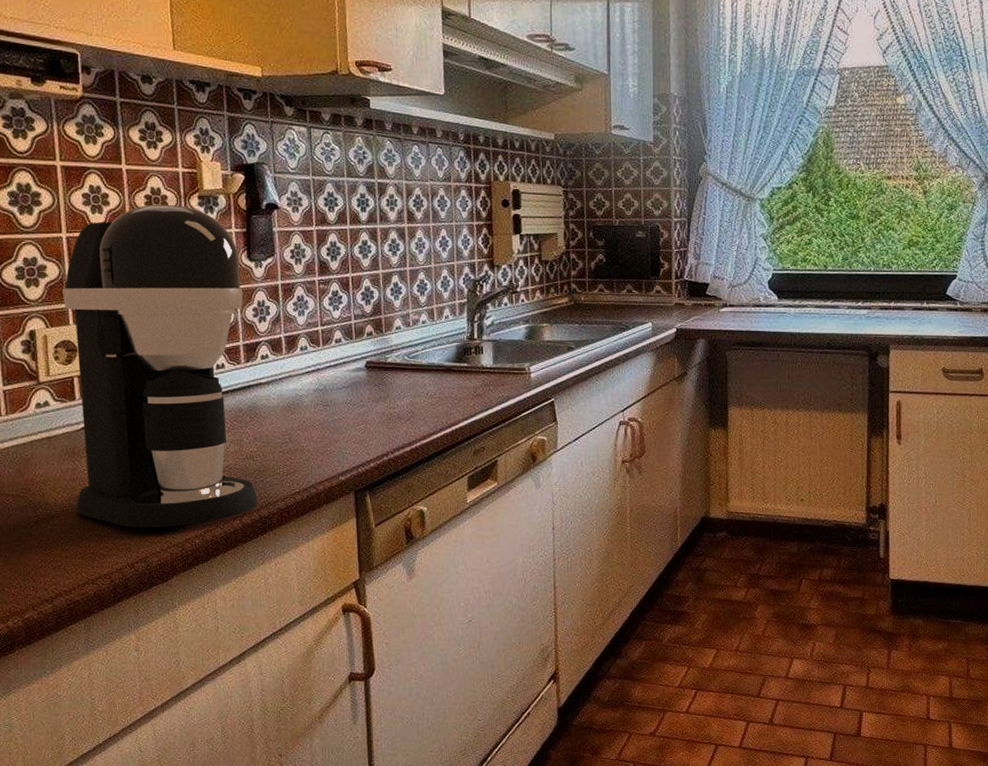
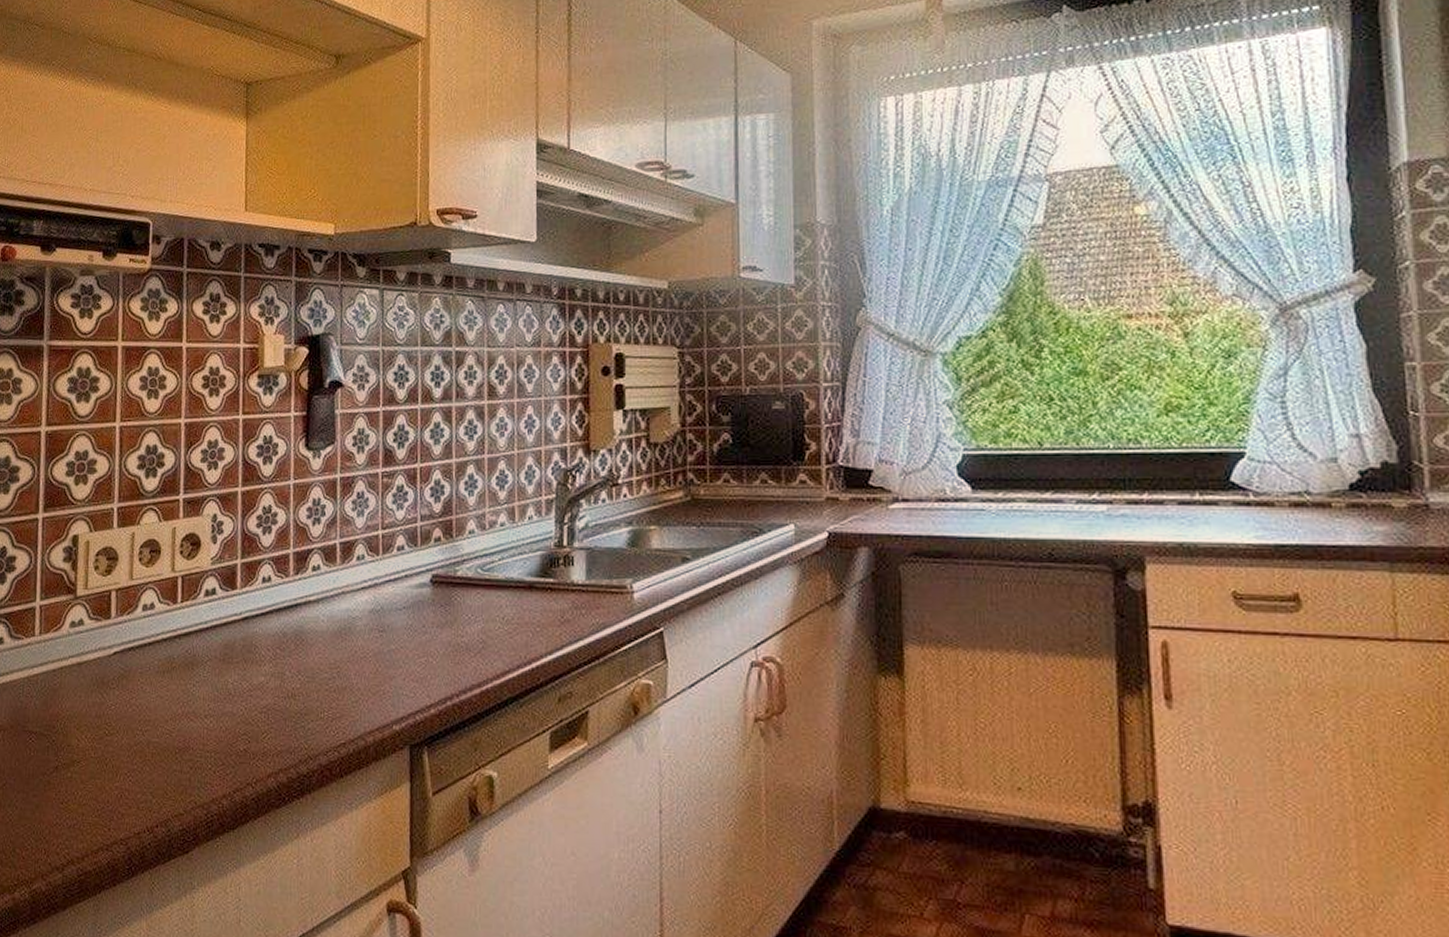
coffee maker: present [62,204,258,528] -> none [99,385,297,783]

